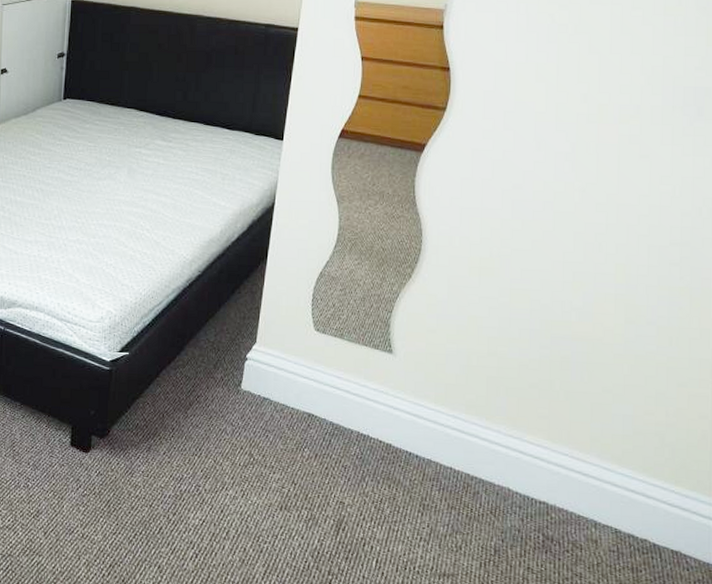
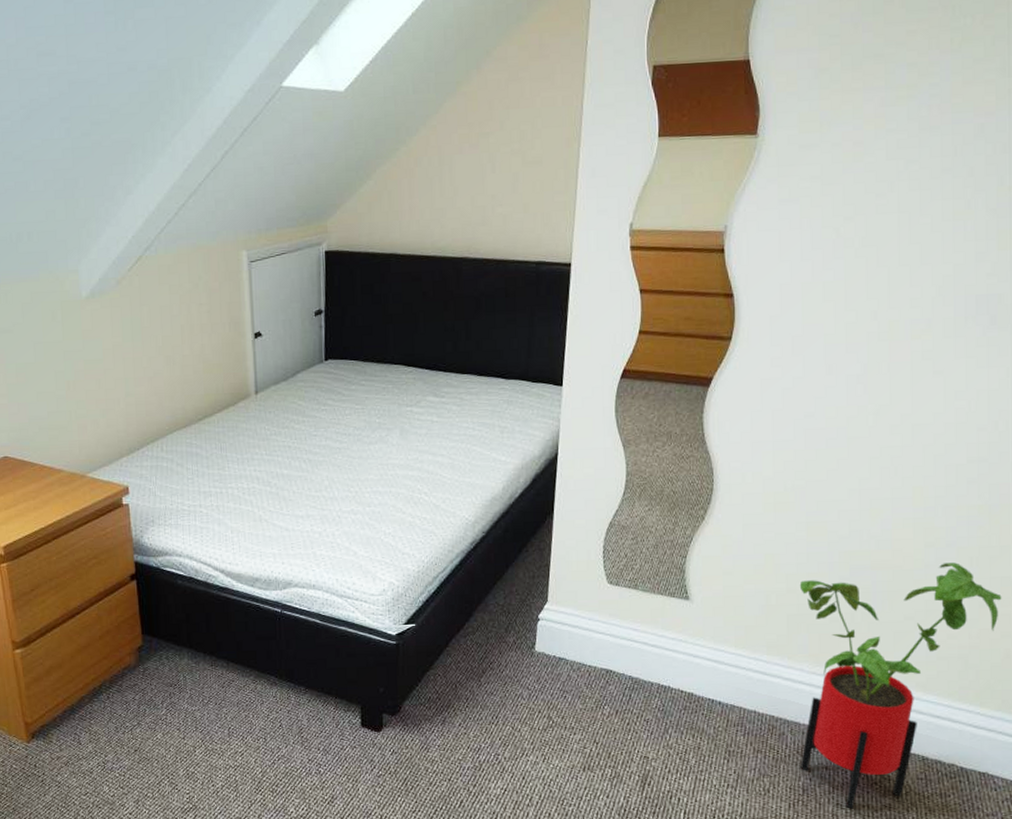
house plant: none [493,340,700,575] -> present [799,562,1002,809]

